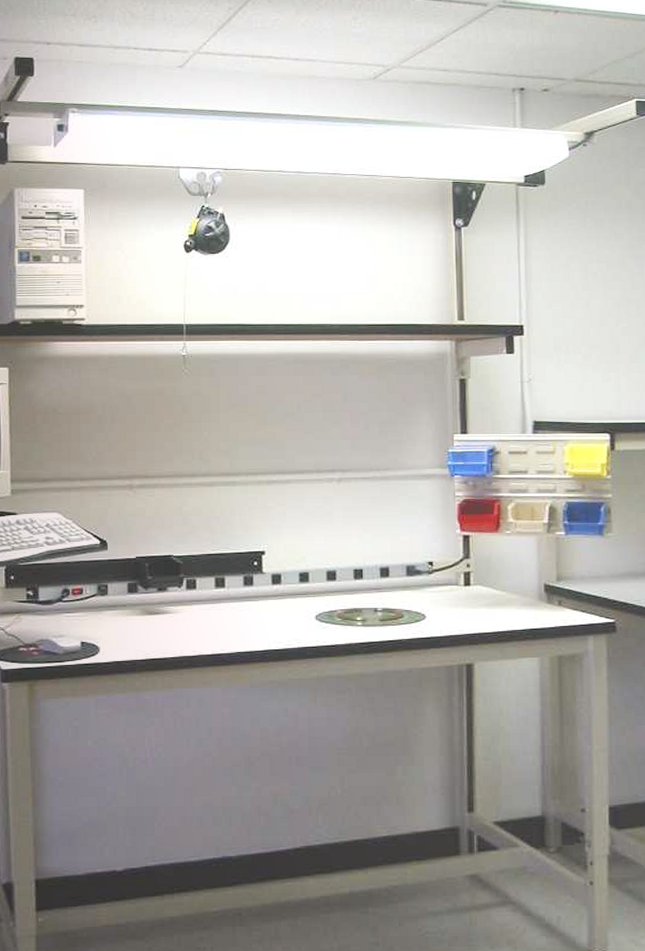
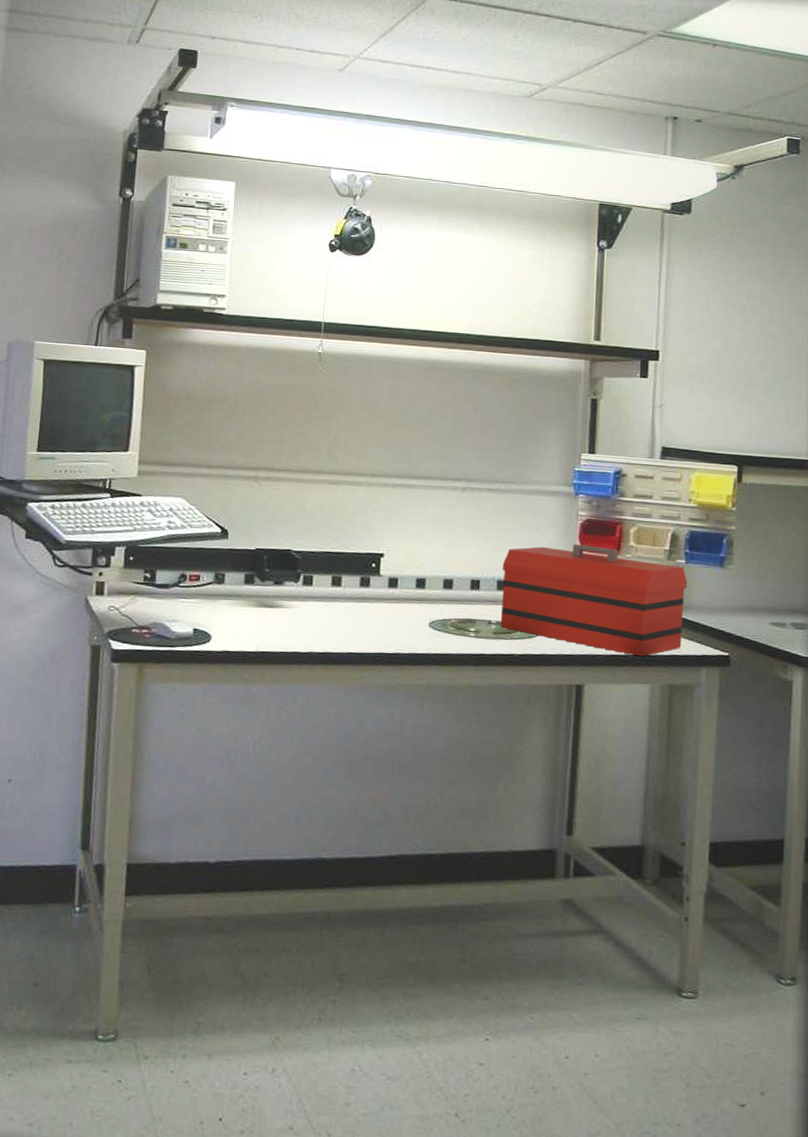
toolbox: none [383,525,569,631] -> present [501,544,688,657]

